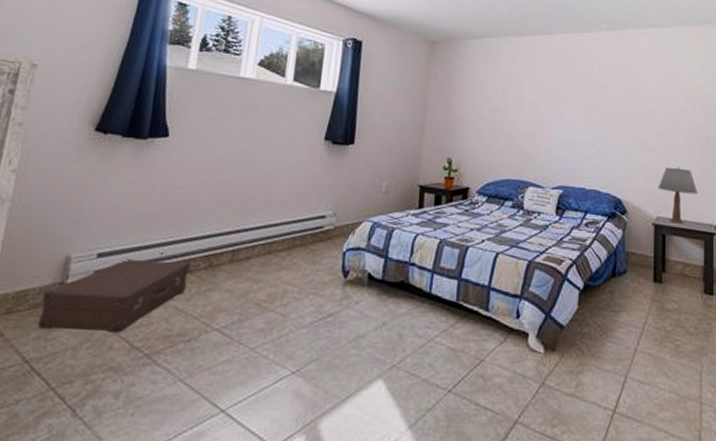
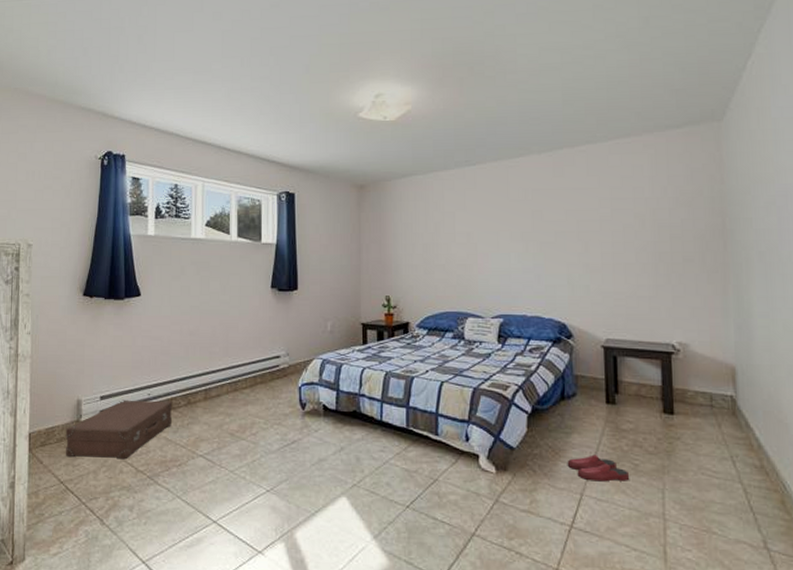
slippers: none [614,334,672,363] -> present [567,454,630,482]
table lamp: present [657,166,698,225] -> none [605,286,652,346]

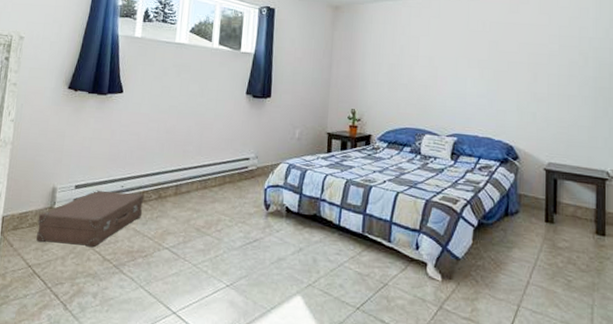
slippers: present [567,454,630,482] -> none [507,269,563,296]

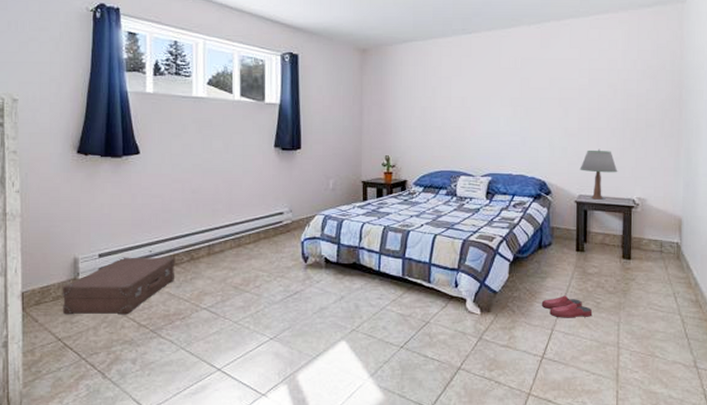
slippers: none [507,269,563,296] -> present [541,295,593,318]
table lamp: none [549,116,590,171] -> present [579,148,618,201]

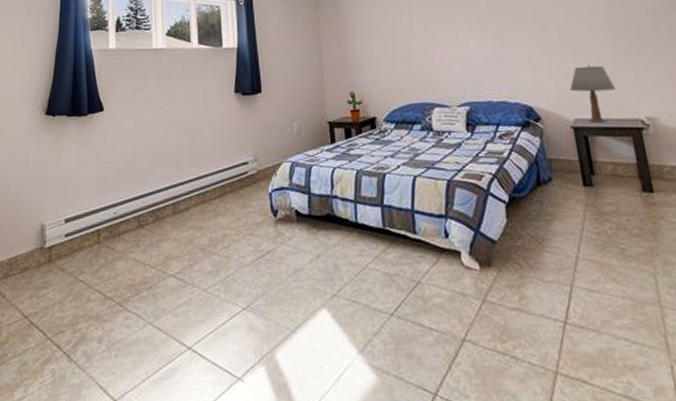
suitcase: present [62,257,175,315] -> none [29,218,141,287]
slippers: present [541,295,593,318] -> none [552,241,619,271]

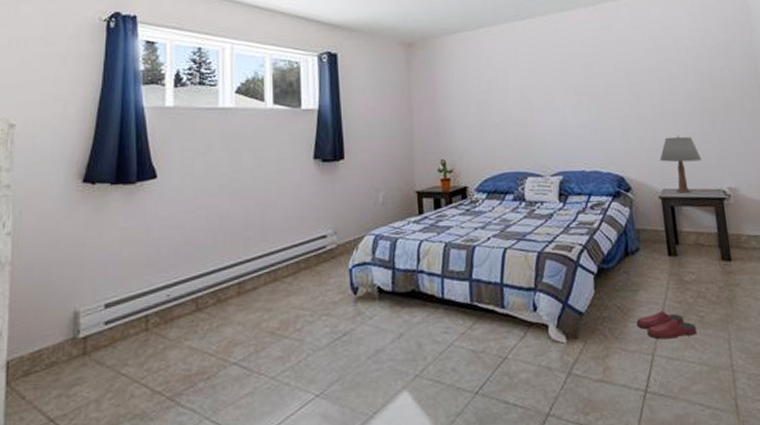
slippers: none [552,241,619,271] -> present [636,310,697,340]

